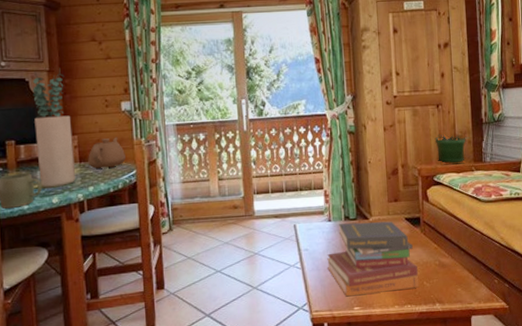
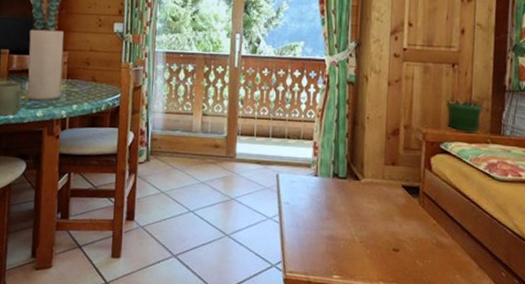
teapot: present [88,137,126,170] -> none [75,58,112,89]
books: present [327,221,420,297] -> none [308,180,411,266]

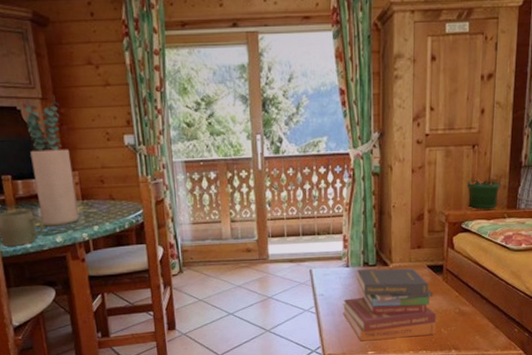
books: none [308,180,411,266] -> present [343,268,437,342]

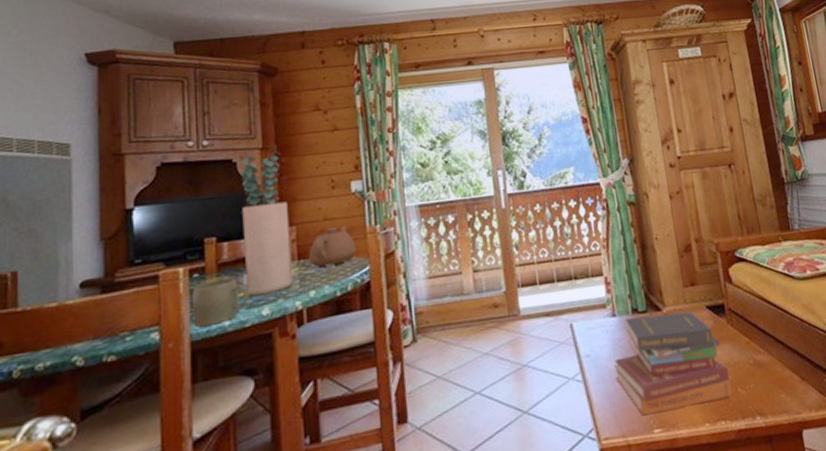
teapot: none [90,173,131,208] -> present [309,225,356,268]
planter: present [468,178,505,210] -> none [732,198,771,235]

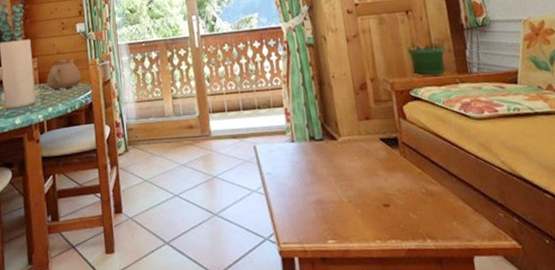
books: present [614,311,733,416] -> none [292,142,404,228]
planter: none [732,198,771,235] -> present [408,42,449,76]

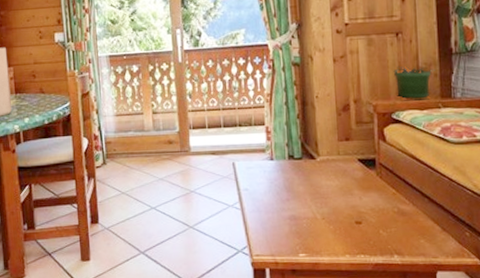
teapot: present [47,58,82,91] -> none [23,68,59,101]

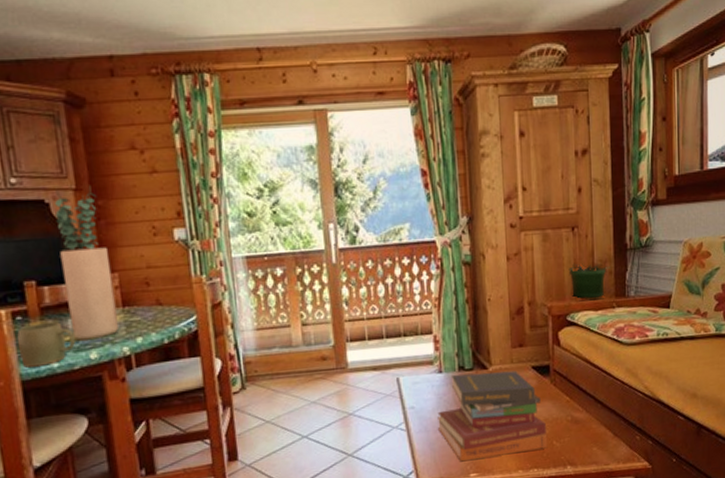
books: none [269,162,375,242] -> present [437,370,548,462]

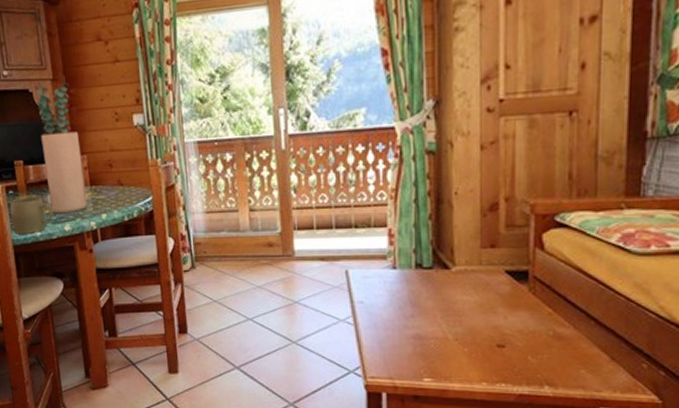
books: present [437,370,548,462] -> none [389,272,521,365]
planter: present [570,263,611,300] -> none [563,155,621,198]

